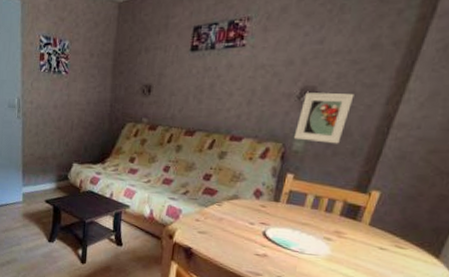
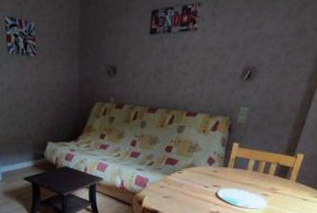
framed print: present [293,92,354,144] -> none [238,72,285,116]

